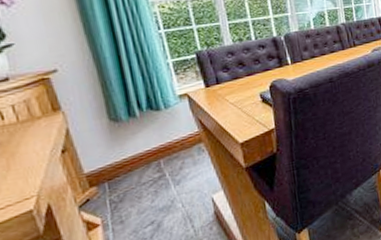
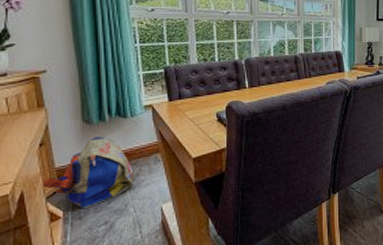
backpack: none [69,133,179,212] -> present [40,136,135,208]

